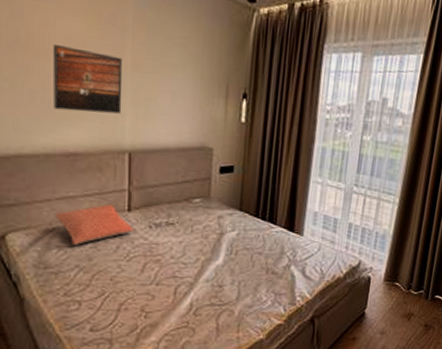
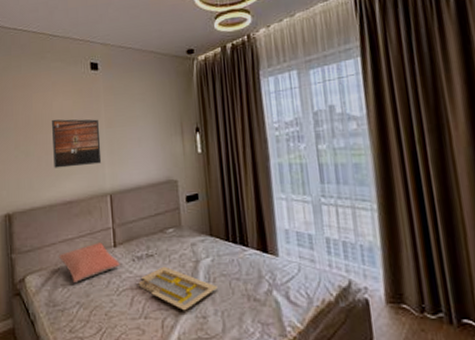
serving tray: none [152,236,239,280] -> present [138,266,218,311]

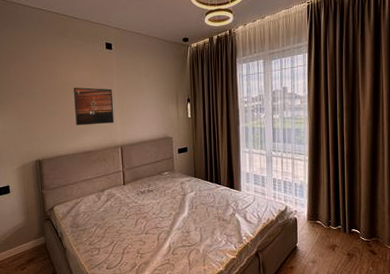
pillow: present [58,242,120,282] -> none [80,181,128,210]
serving tray: present [138,266,218,311] -> none [141,198,198,228]

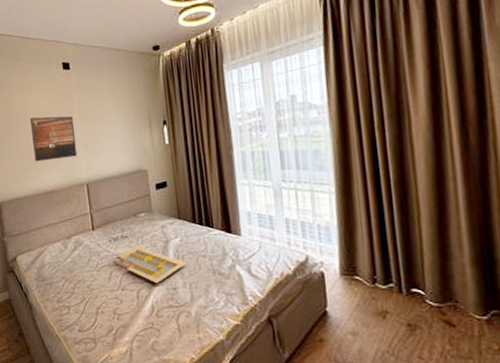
serving tray: none [141,198,198,228] -> present [115,246,186,284]

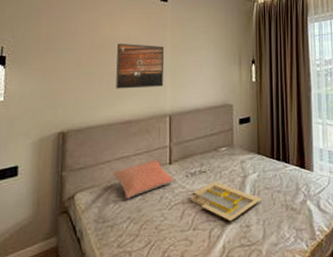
pillow: none [43,226,98,261] -> present [112,160,174,198]

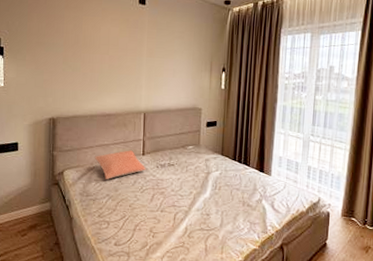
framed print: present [116,43,165,89] -> none [97,42,141,86]
serving tray: present [189,181,261,222] -> none [159,174,221,209]

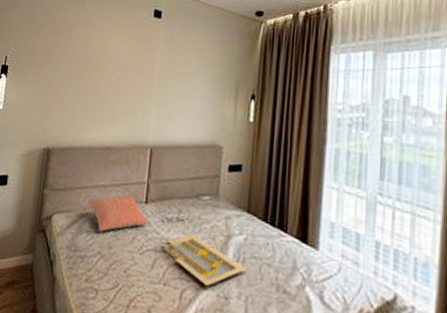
serving tray: none [159,174,221,209] -> present [163,234,246,287]

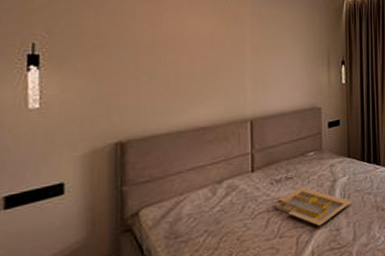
pillow: present [88,195,148,232] -> none [184,168,257,211]

